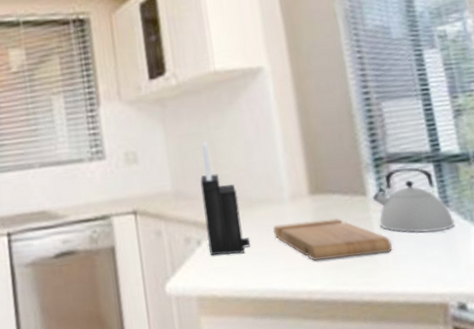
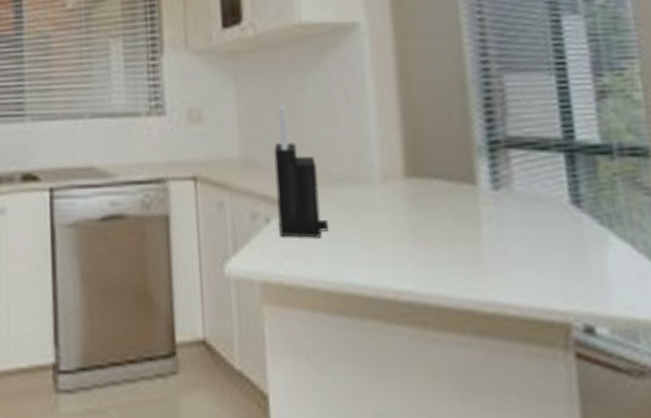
cutting board: present [273,218,393,261] -> none [358,208,505,256]
kettle: present [373,167,455,233] -> none [484,155,587,237]

